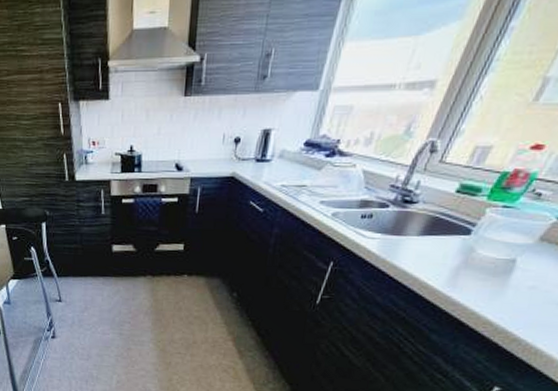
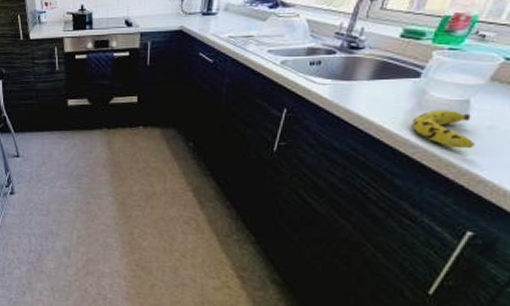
fruit: none [455,268,515,308] -> present [412,110,475,149]

